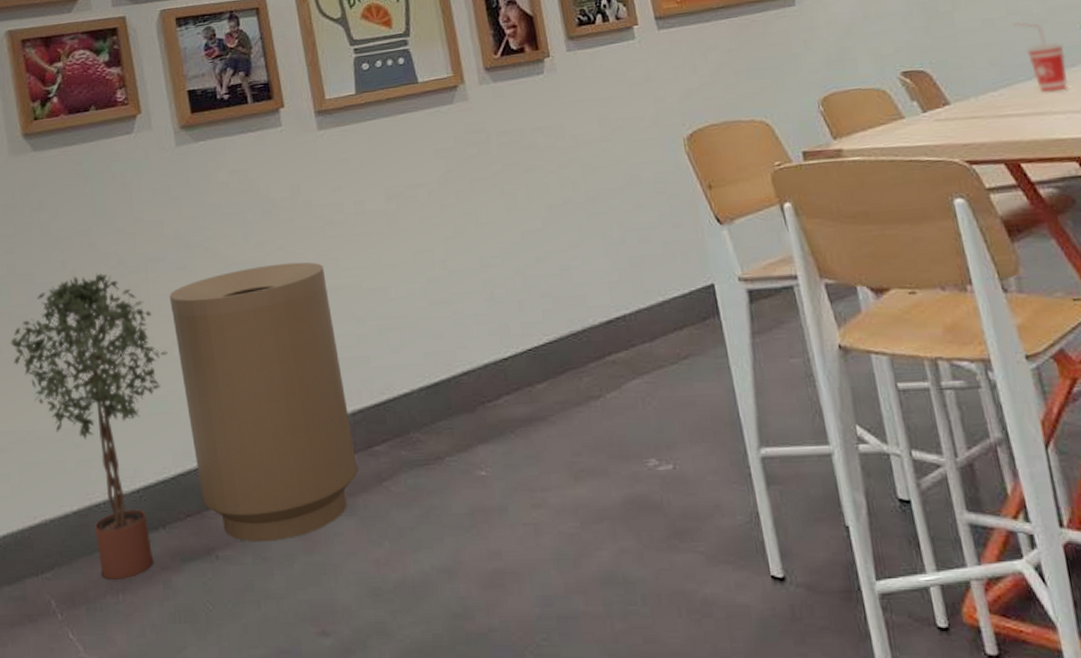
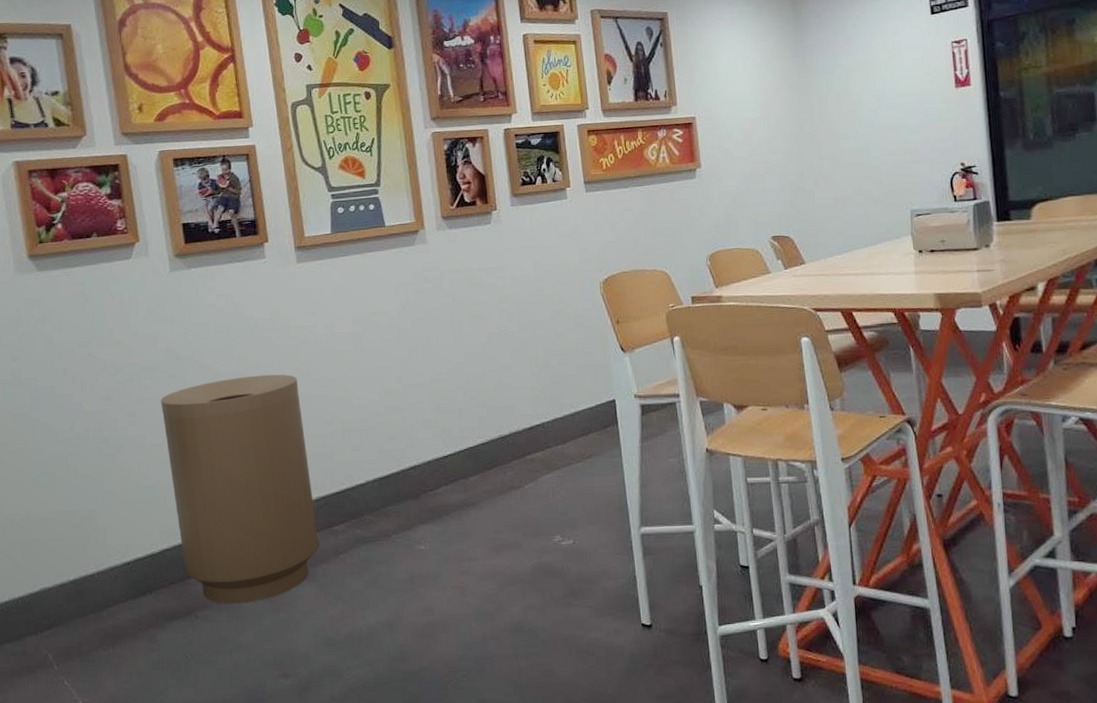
potted tree: present [10,273,168,581] -> none [14,380,158,637]
beverage cup: present [1013,22,1068,93] -> none [858,201,893,258]

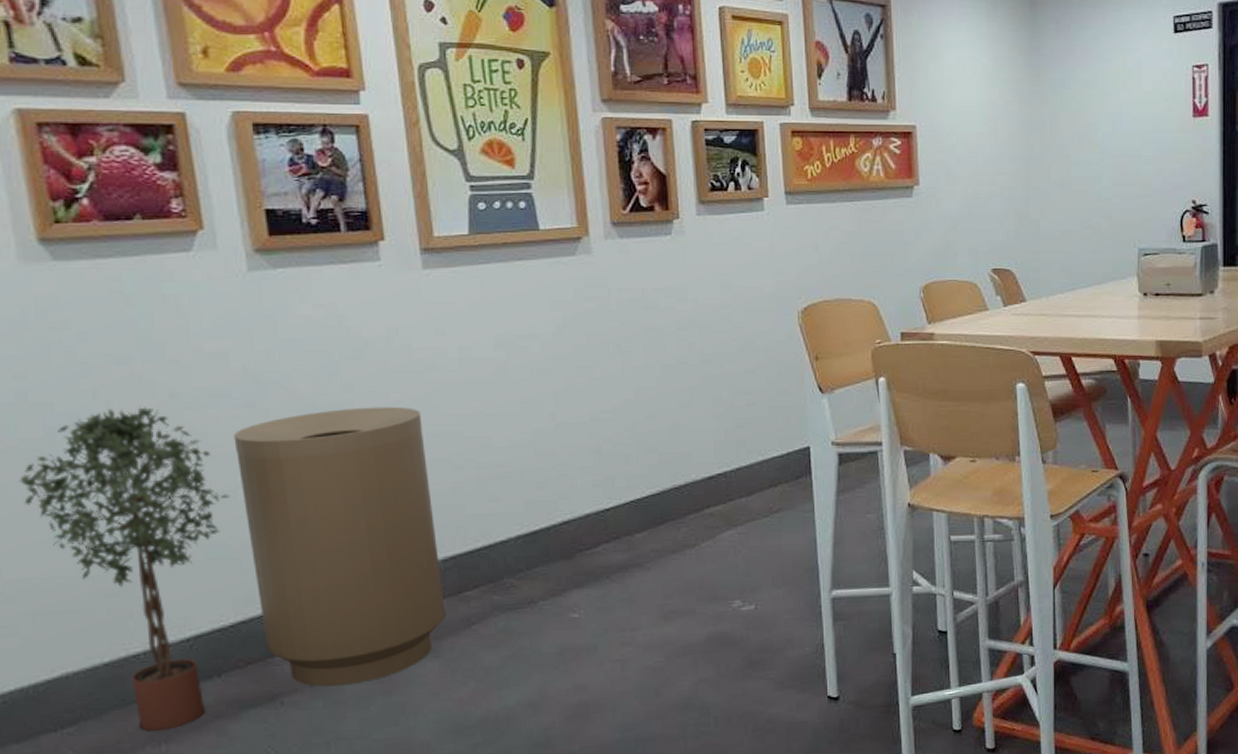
potted tree: none [14,380,158,637] -> present [19,407,230,731]

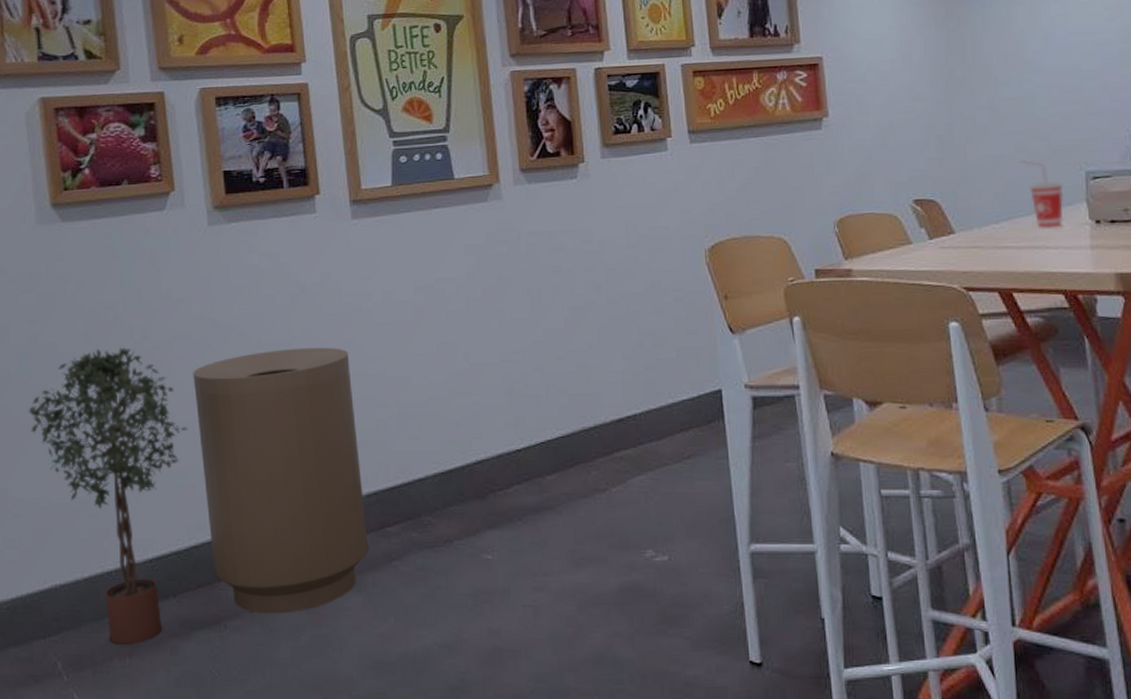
beverage cup: none [1085,236,1119,299] -> present [1020,160,1064,228]

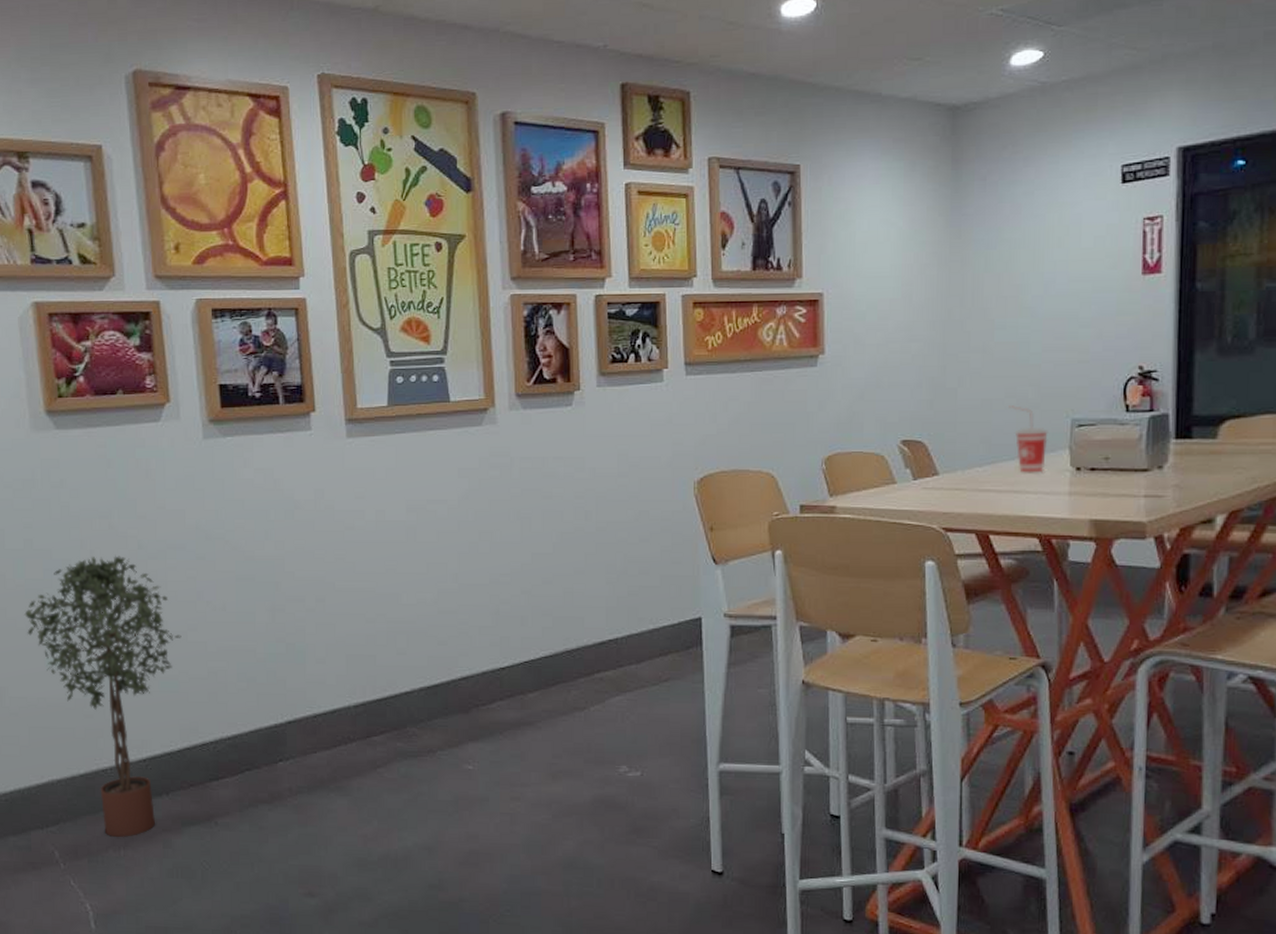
trash can: present [193,347,369,614] -> none [187,562,355,813]

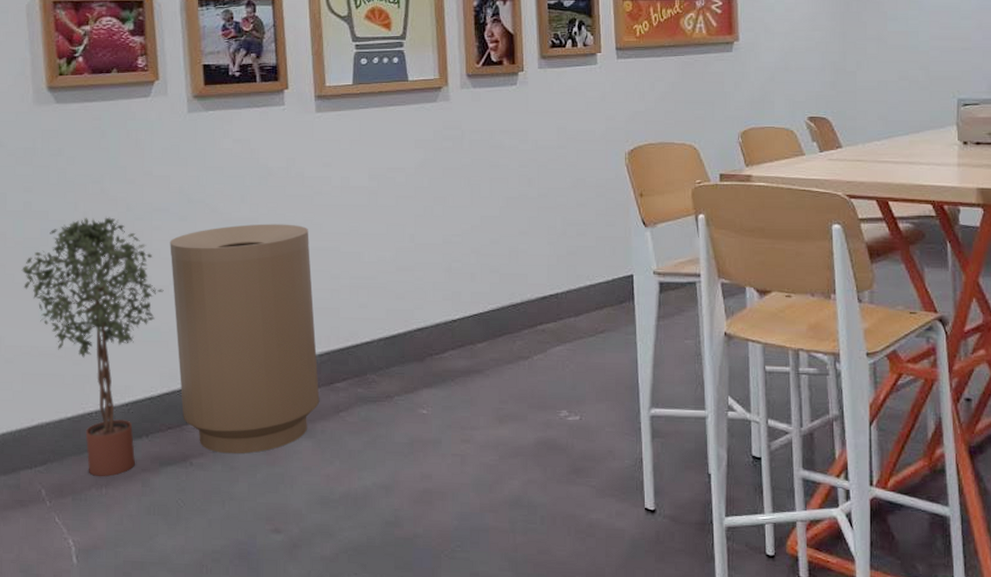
trash can: none [187,562,355,813] -> present [170,224,320,454]
beverage cup: present [1009,405,1048,473] -> none [902,87,938,147]

